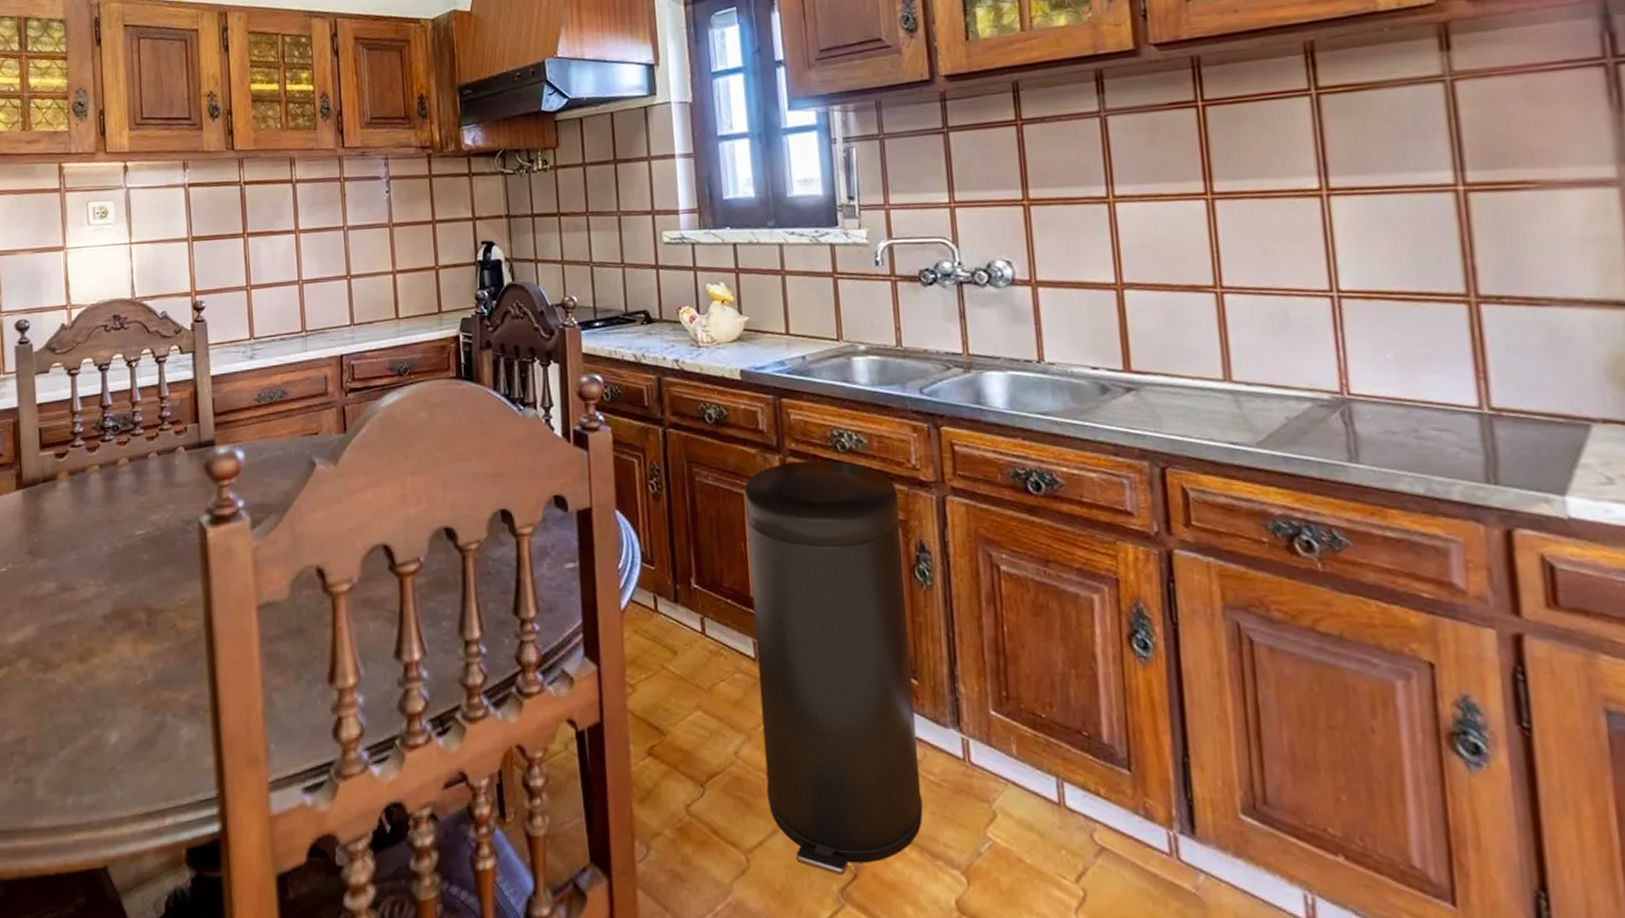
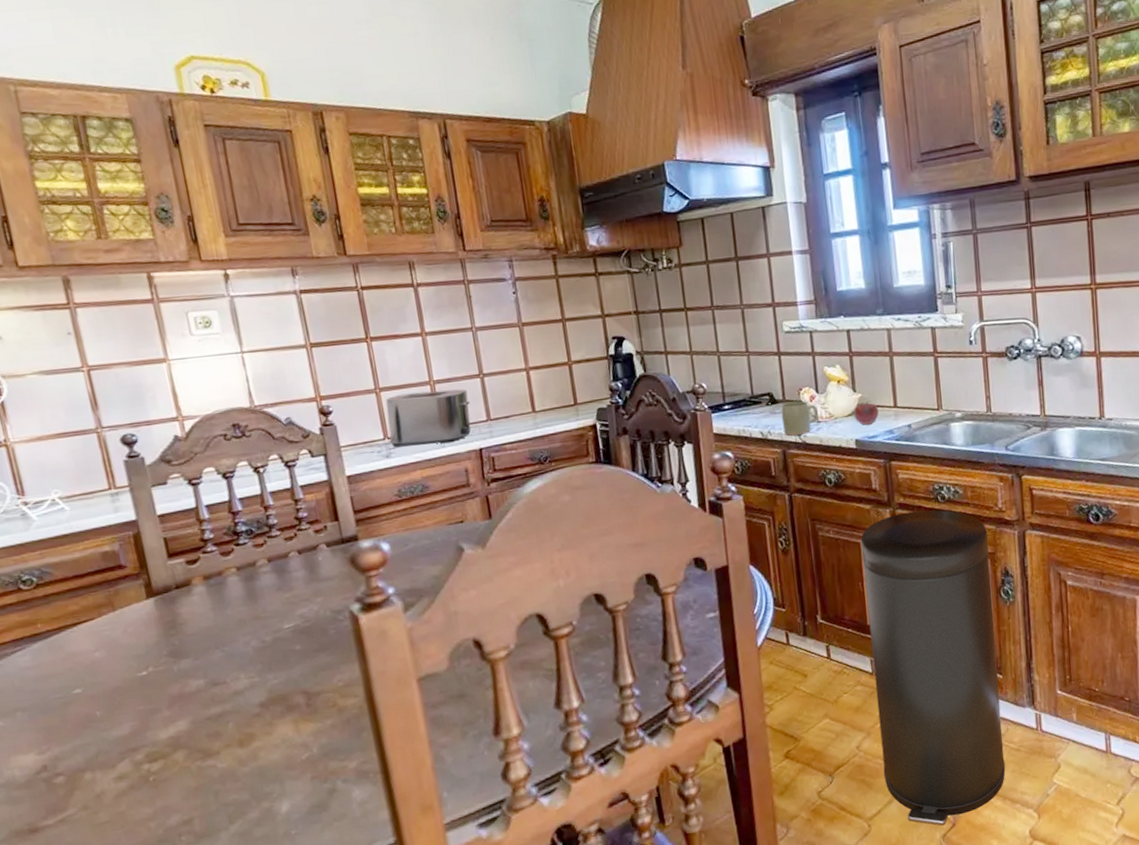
toaster: none [254,290,335,349] -> present [386,389,471,447]
mug: none [657,321,699,361] -> present [781,401,818,436]
fruit: none [739,326,768,354] -> present [853,401,879,425]

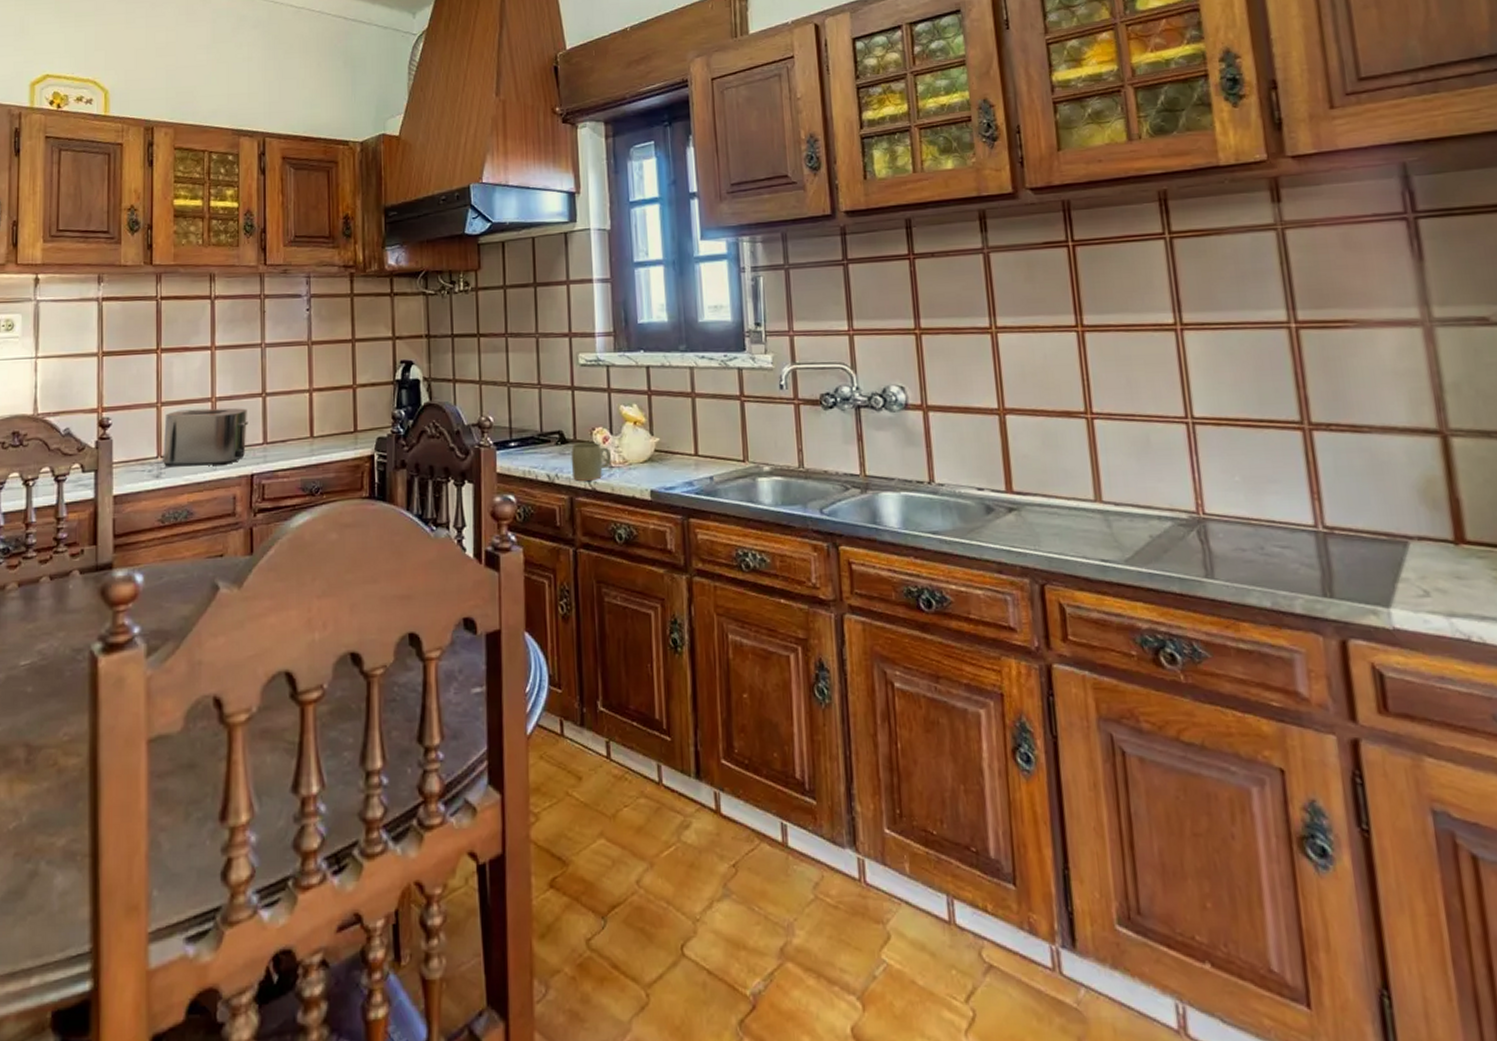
fruit: present [853,401,879,425] -> none [650,447,678,474]
pedal bin: present [860,509,1006,826] -> none [651,579,820,1007]

